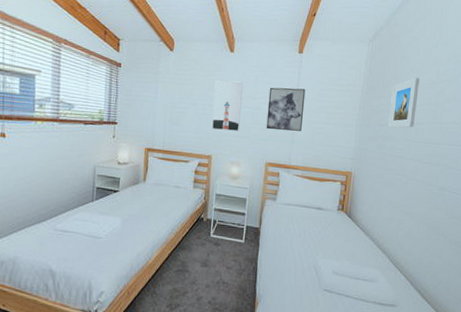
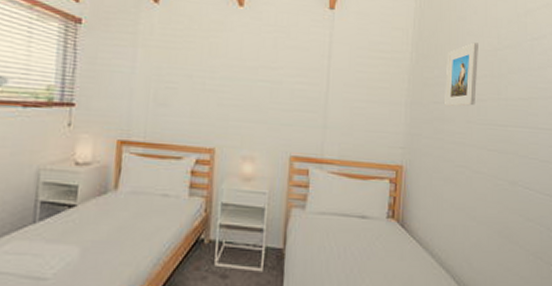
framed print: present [212,80,243,131] -> none [215,44,257,114]
wall art: present [266,87,306,131] -> none [289,53,340,113]

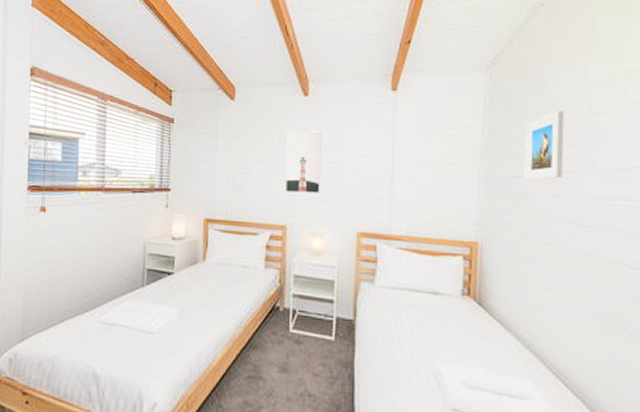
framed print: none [215,44,257,114] -> present [285,131,322,193]

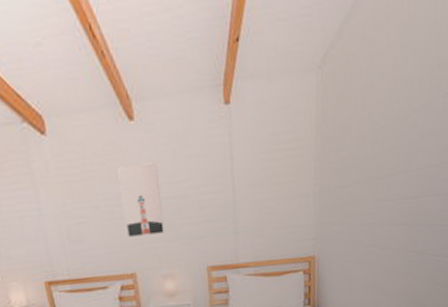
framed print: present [524,111,564,181] -> none [353,111,387,189]

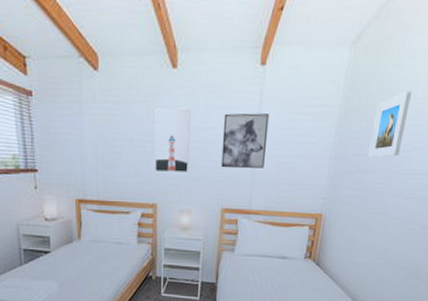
wall art: none [193,156,245,223] -> present [221,113,270,169]
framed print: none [353,111,387,189] -> present [368,91,411,159]

